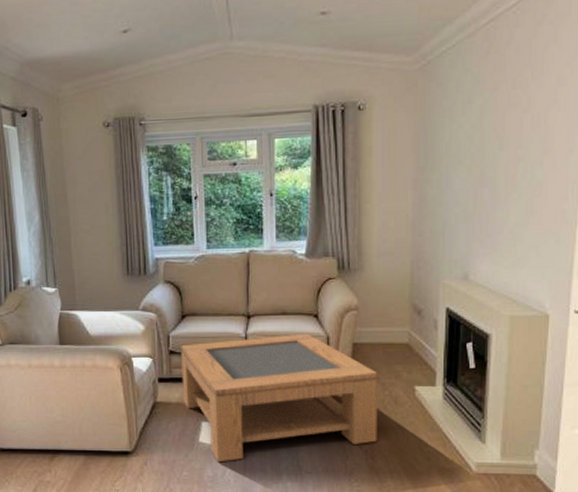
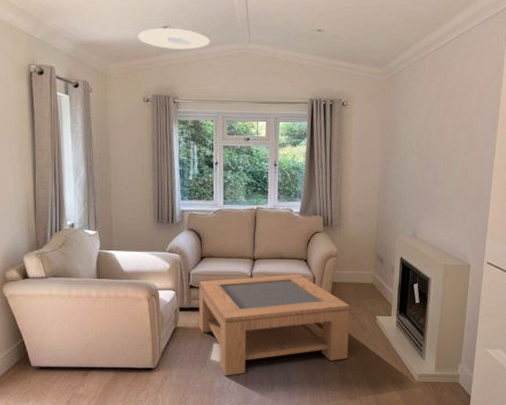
ceiling light: none [93,31,182,59] -> present [138,28,210,50]

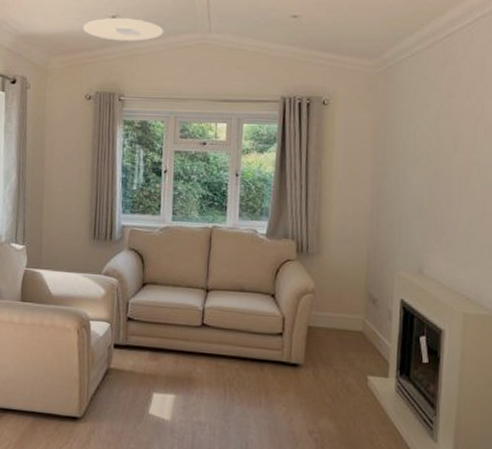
coffee table: present [199,274,349,376] -> none [136,312,330,438]

